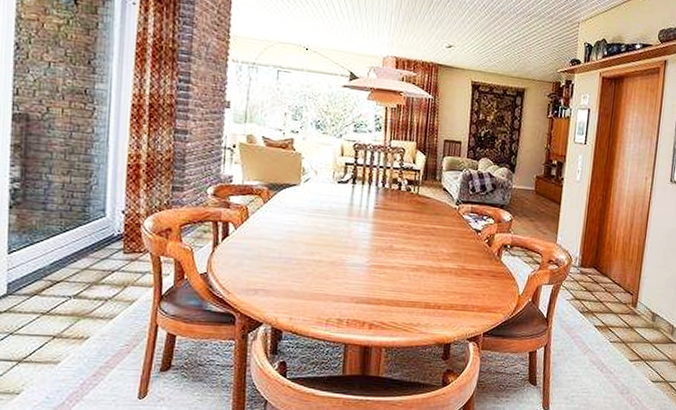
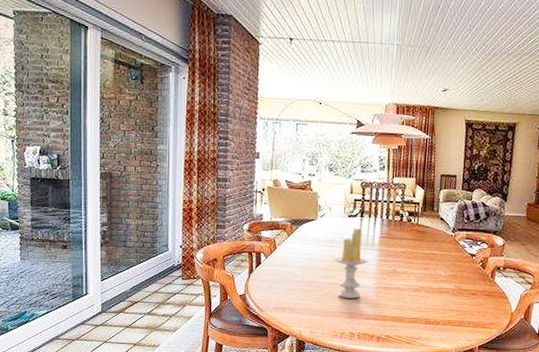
candle: none [318,196,361,279] -> present [333,228,369,299]

